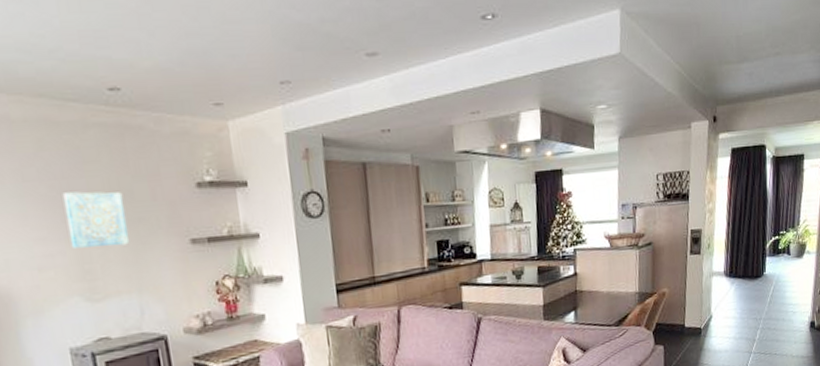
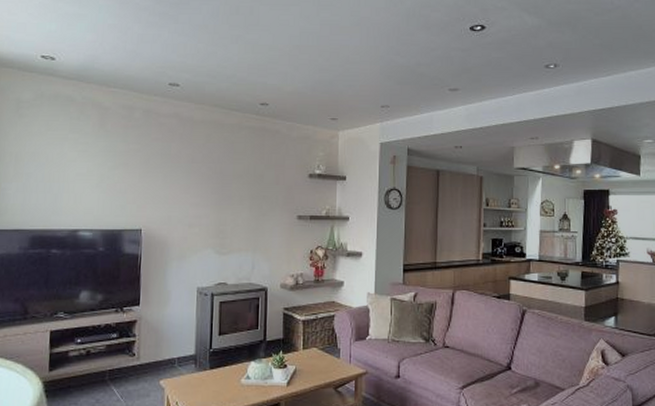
wall art: present [62,191,130,248] -> none [214,173,256,215]

